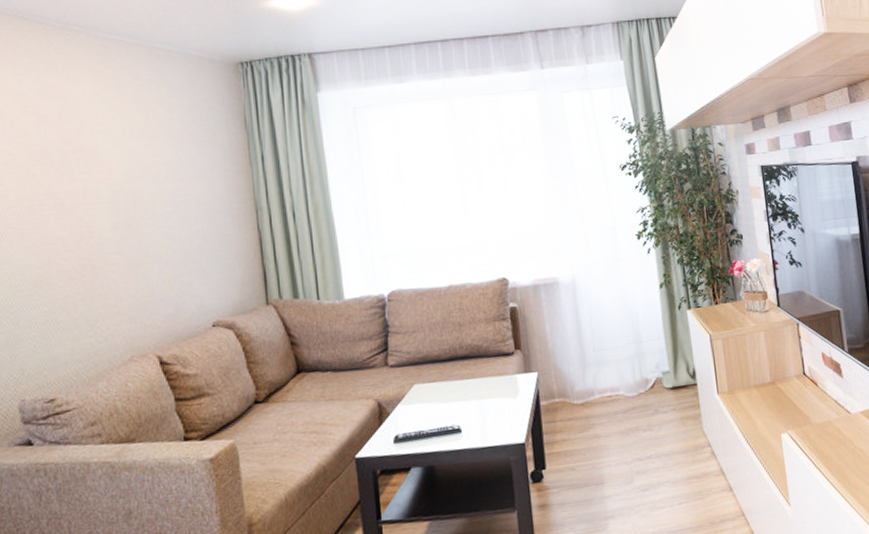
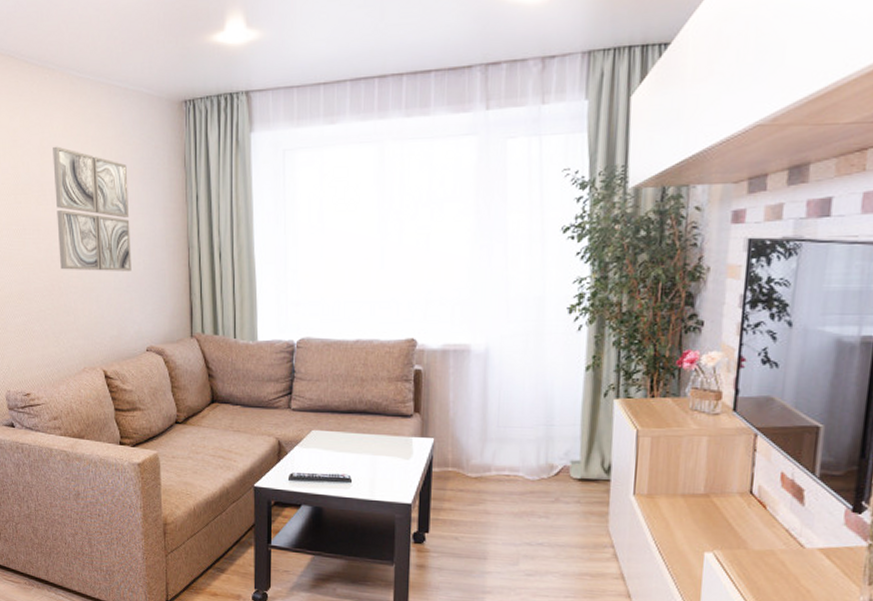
wall art: none [78,111,188,247] -> present [53,146,132,271]

